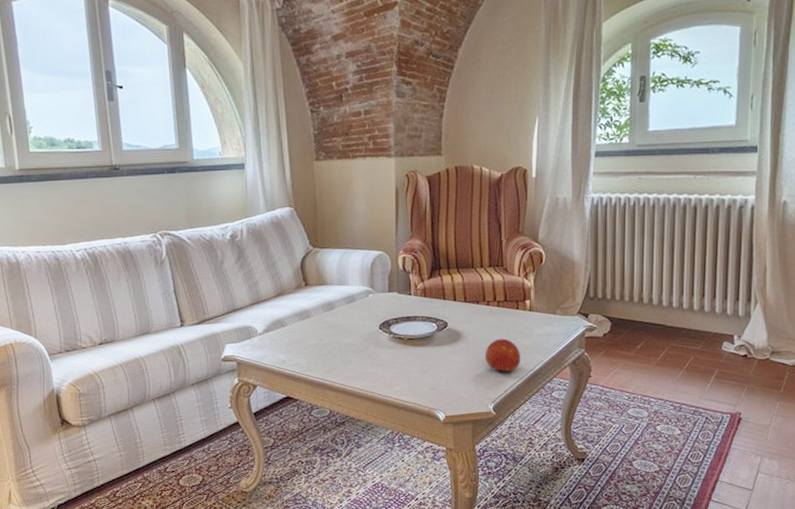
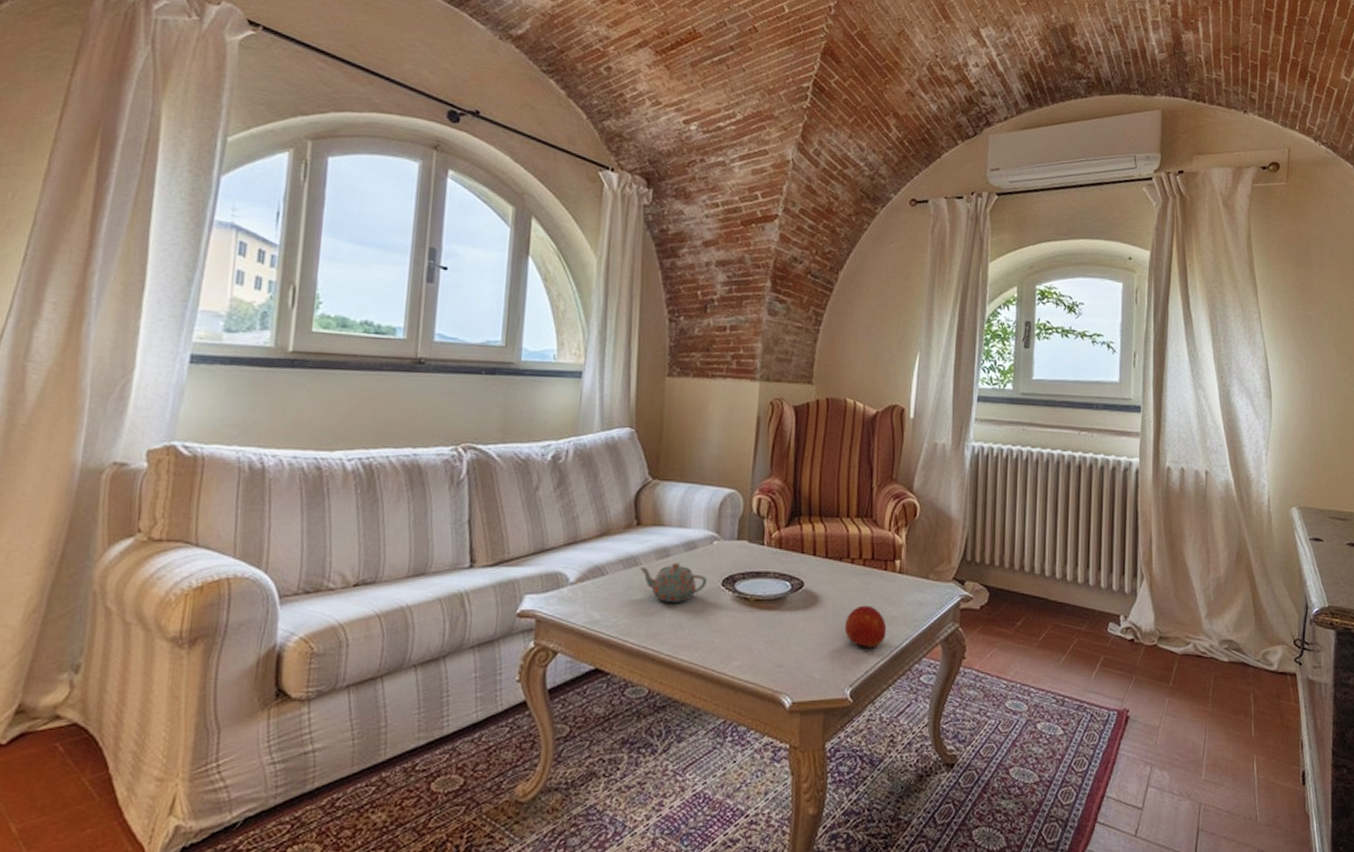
teapot: none [312,313,367,345] -> present [640,563,707,603]

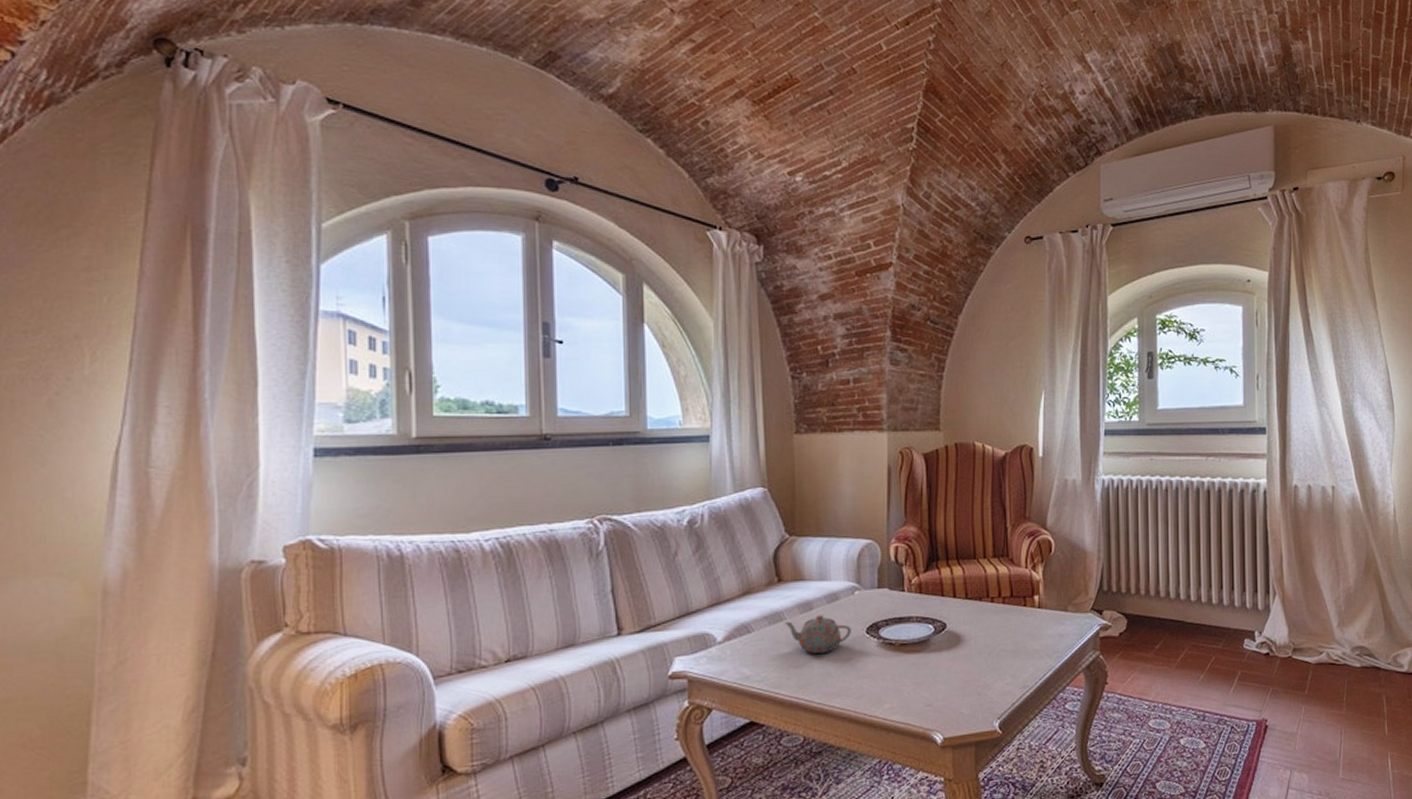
fruit: present [844,605,887,648] -> none [989,641,1030,682]

